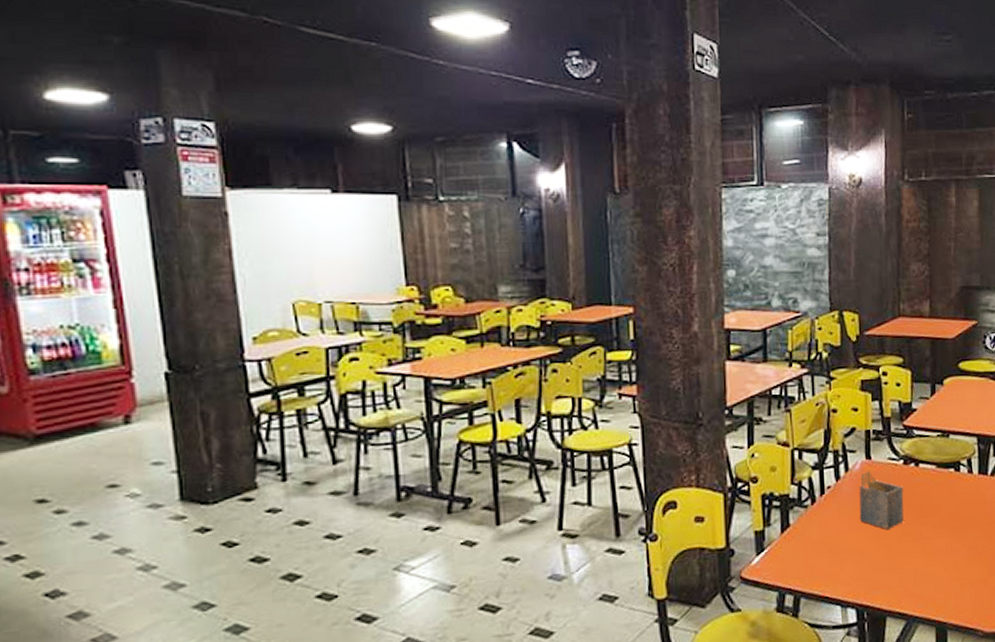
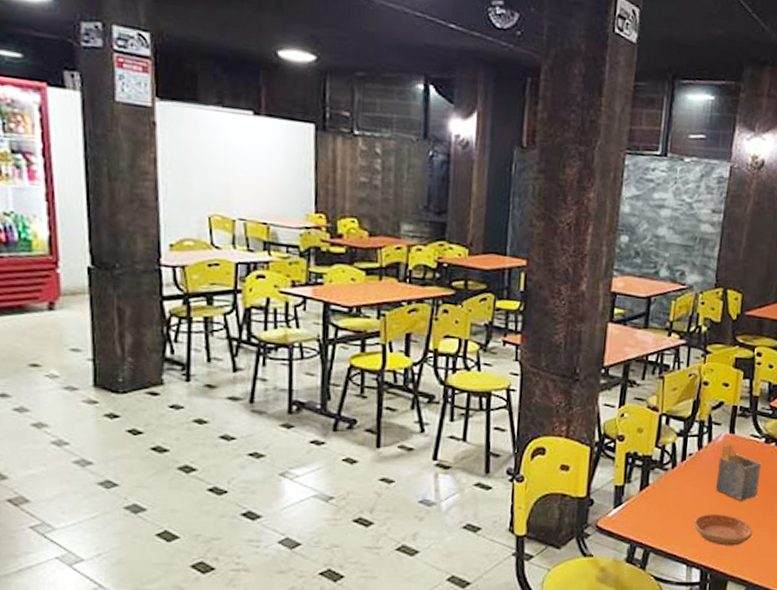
saucer: none [842,546,905,580] -> present [693,514,753,546]

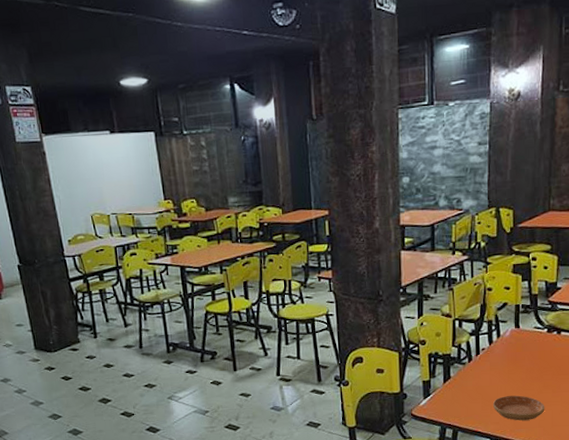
napkin holder: present [715,444,762,501] -> none [508,337,546,383]

